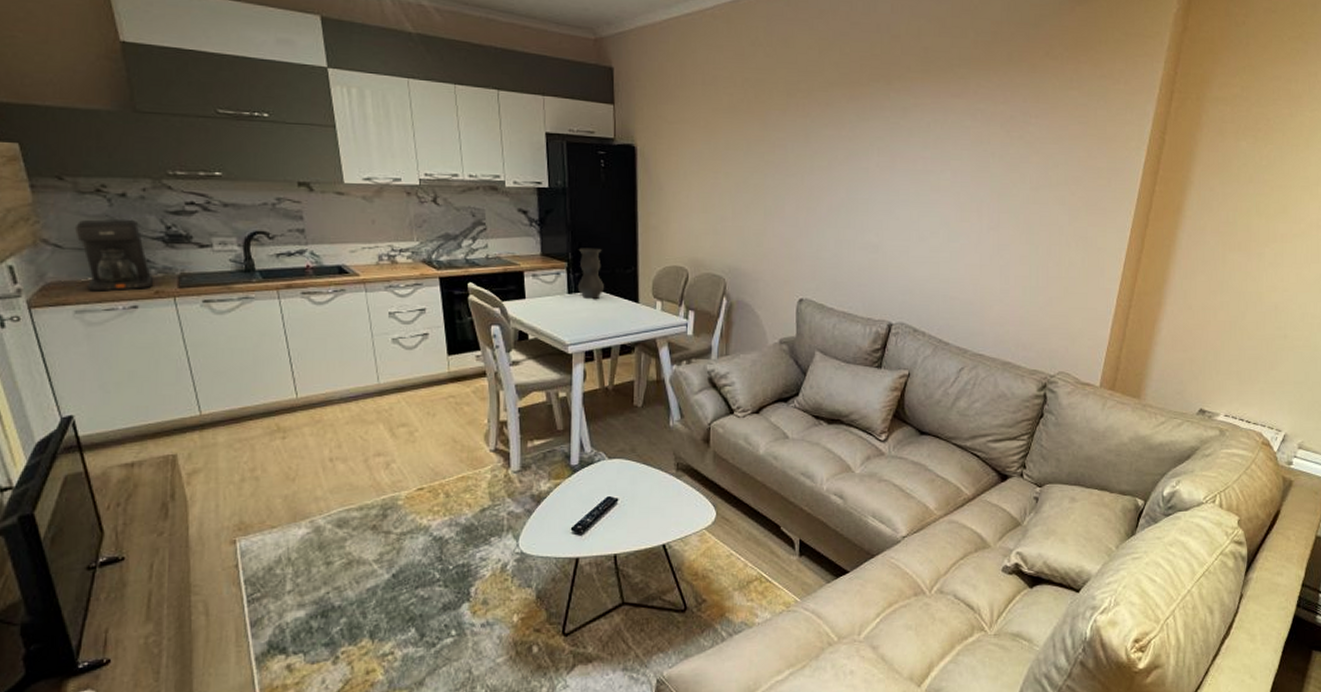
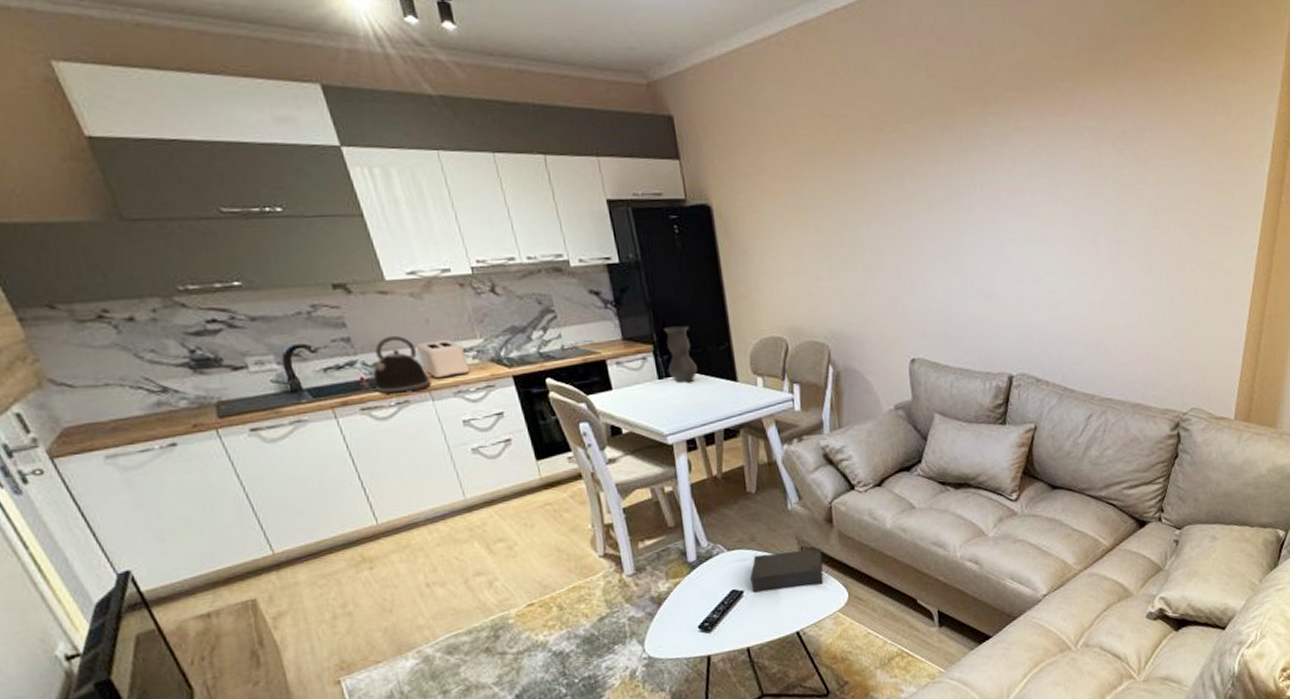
coffee maker: present [74,219,153,292] -> none [82,347,188,433]
kettle: none [316,231,367,284] -> present [369,335,432,396]
toaster: none [359,239,403,274] -> present [415,339,470,380]
game console: none [626,465,696,502] -> present [750,547,824,593]

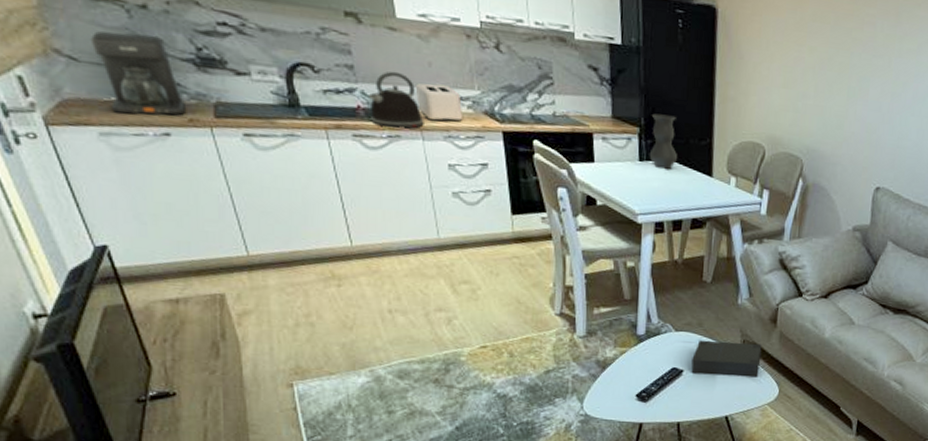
coffee maker: none [82,347,188,433] -> present [90,31,185,116]

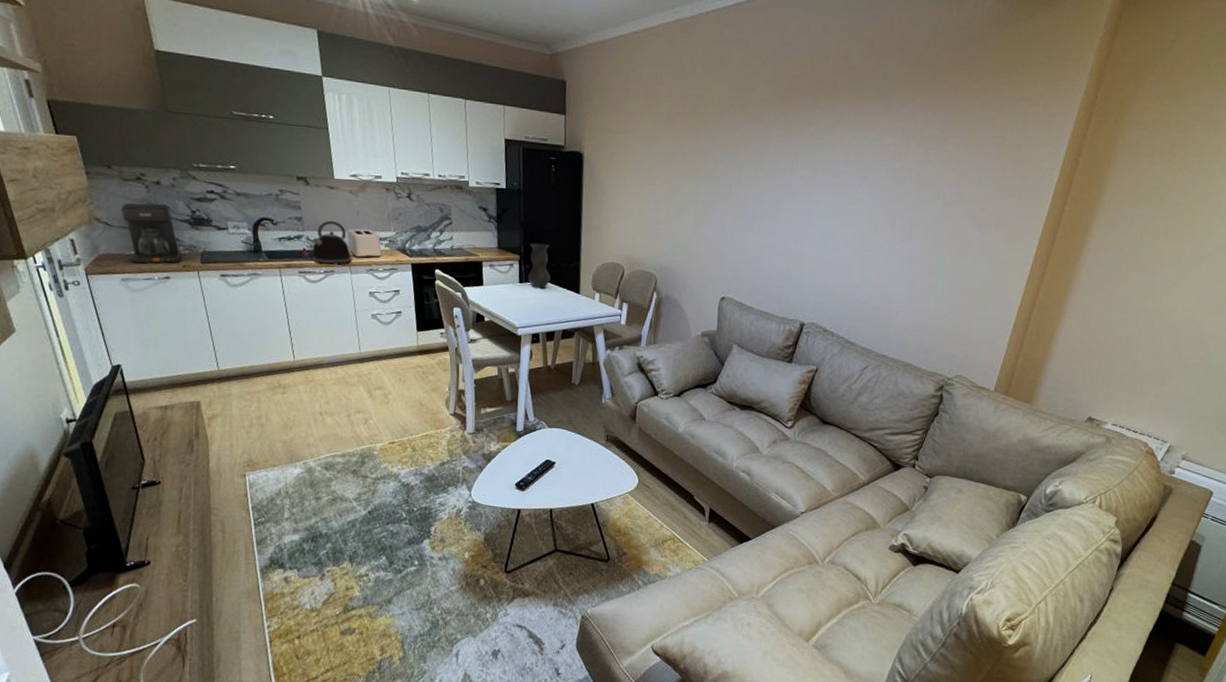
game console: present [691,340,762,378] -> none [562,435,623,469]

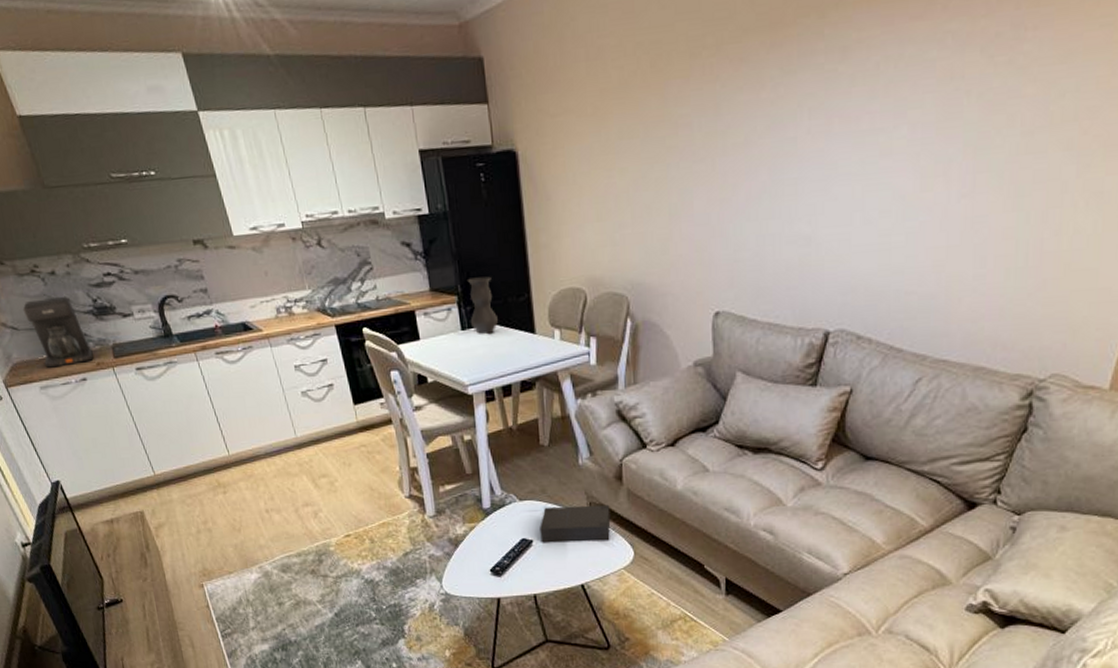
kettle: present [311,220,352,266] -> none [221,286,270,342]
toaster: present [346,228,382,259] -> none [257,290,301,328]
game console: none [562,435,623,469] -> present [540,504,611,543]

